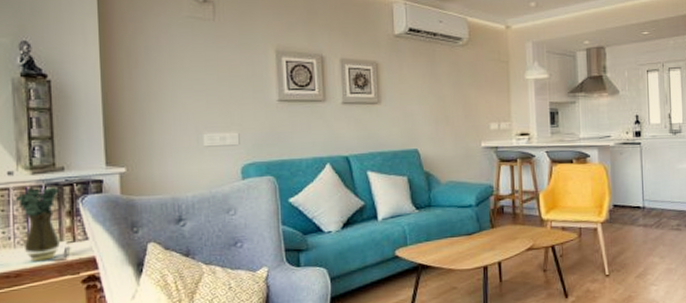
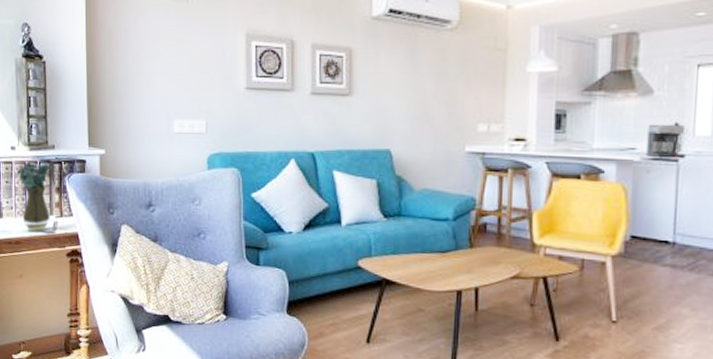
coffee maker: none [618,116,646,143] -> present [646,123,686,159]

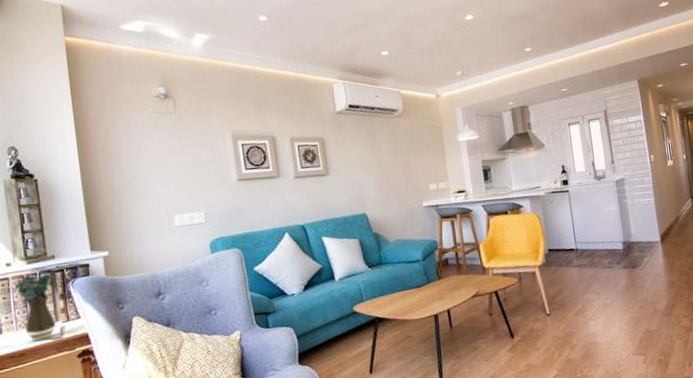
coffee maker: present [646,123,686,159] -> none [545,166,573,192]

